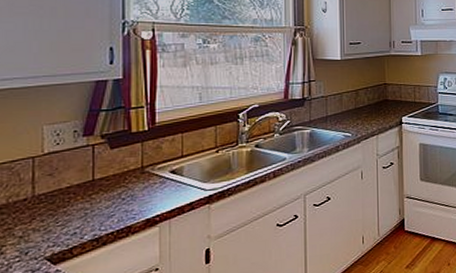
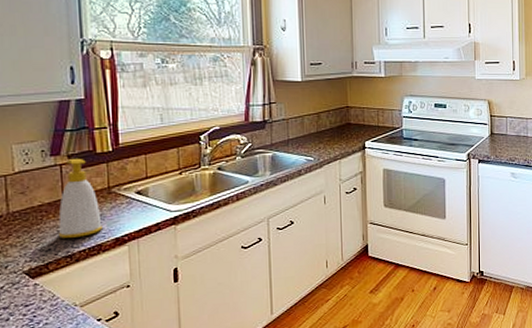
soap bottle: none [85,139,133,221] -> present [58,159,102,238]

